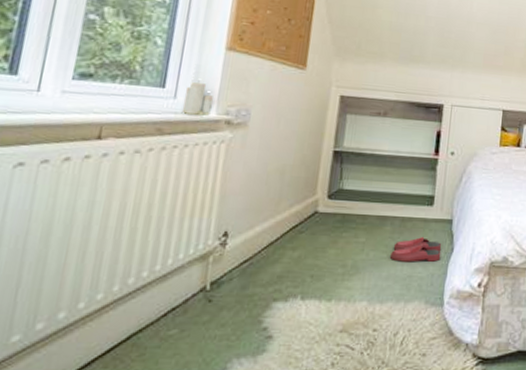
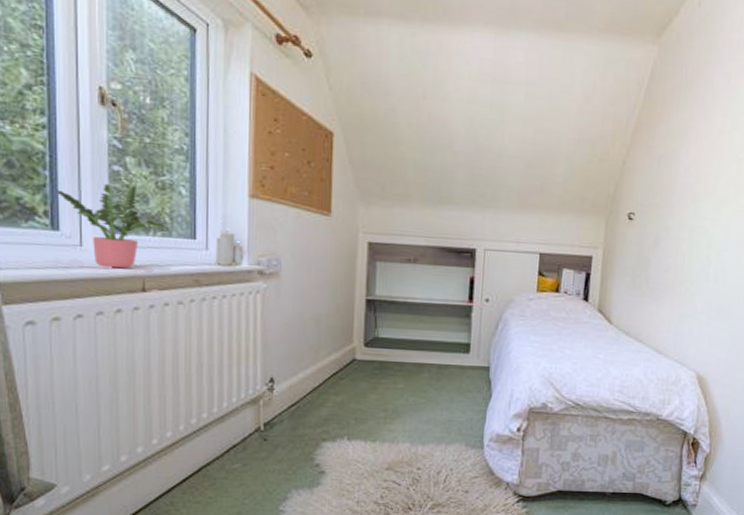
potted plant: none [23,31,138,116] -> present [57,183,169,269]
slippers: present [390,236,442,262] -> none [430,382,480,408]

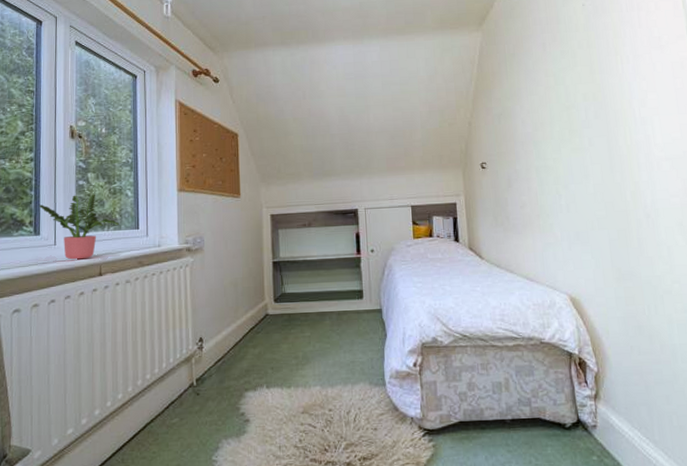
candle: present [215,230,243,266] -> none [153,219,174,247]

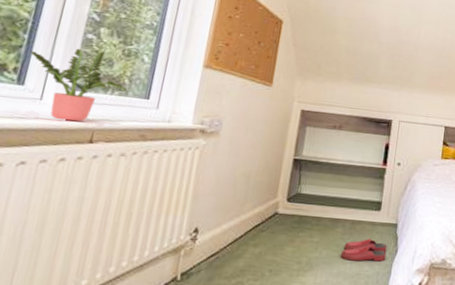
slippers: none [333,326,377,350] -> present [341,238,387,262]

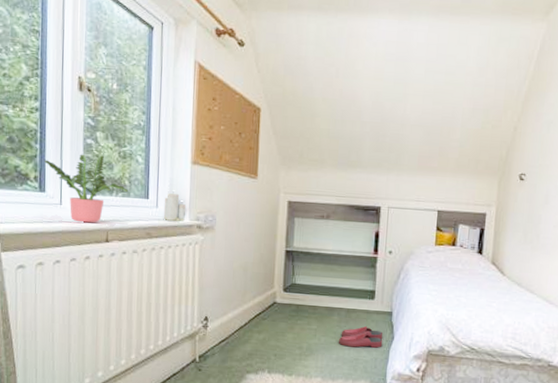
candle: none [162,93,190,125] -> present [163,191,185,222]

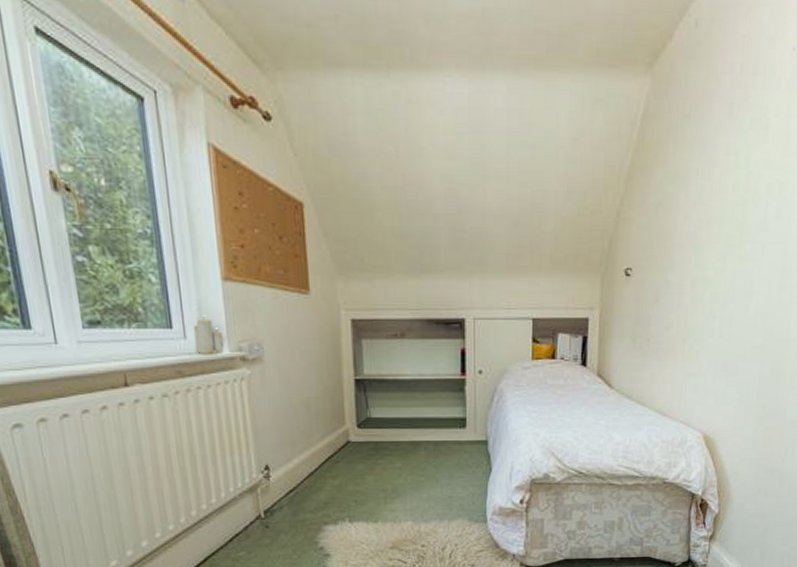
potted plant: present [45,154,128,223] -> none [23,276,144,364]
slippers: present [339,325,383,348] -> none [429,458,479,484]

